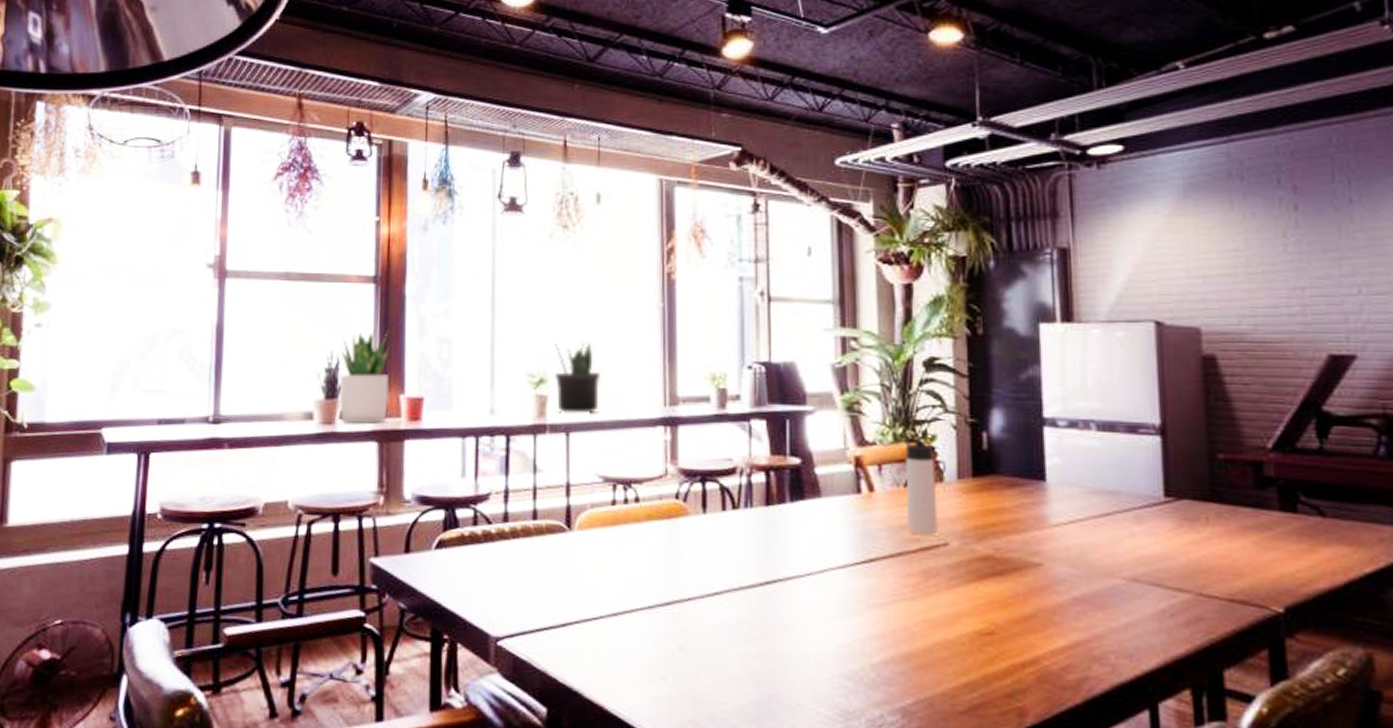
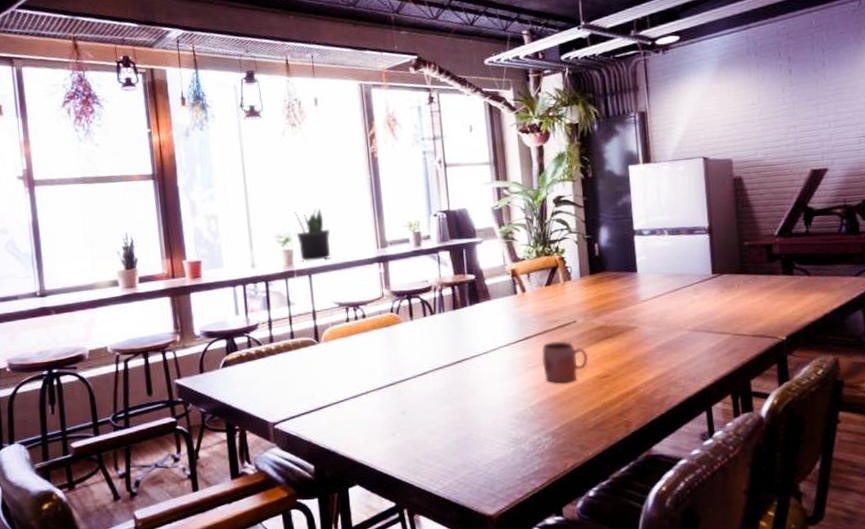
planter: present [339,330,390,423] -> none [133,214,175,285]
mug: none [893,570,965,637] -> present [541,341,589,383]
thermos bottle: present [904,438,938,537] -> none [544,253,569,318]

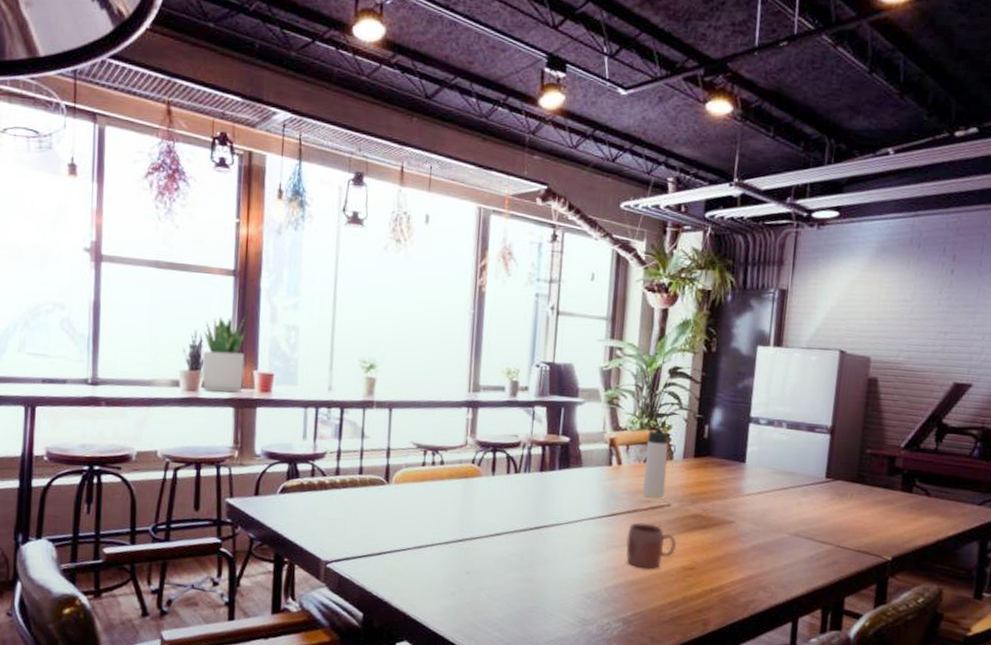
planter: none [133,214,175,285] -> present [202,315,246,393]
planter: present [294,208,331,261] -> none [382,336,420,395]
thermos bottle: none [544,253,569,318] -> present [642,427,669,499]

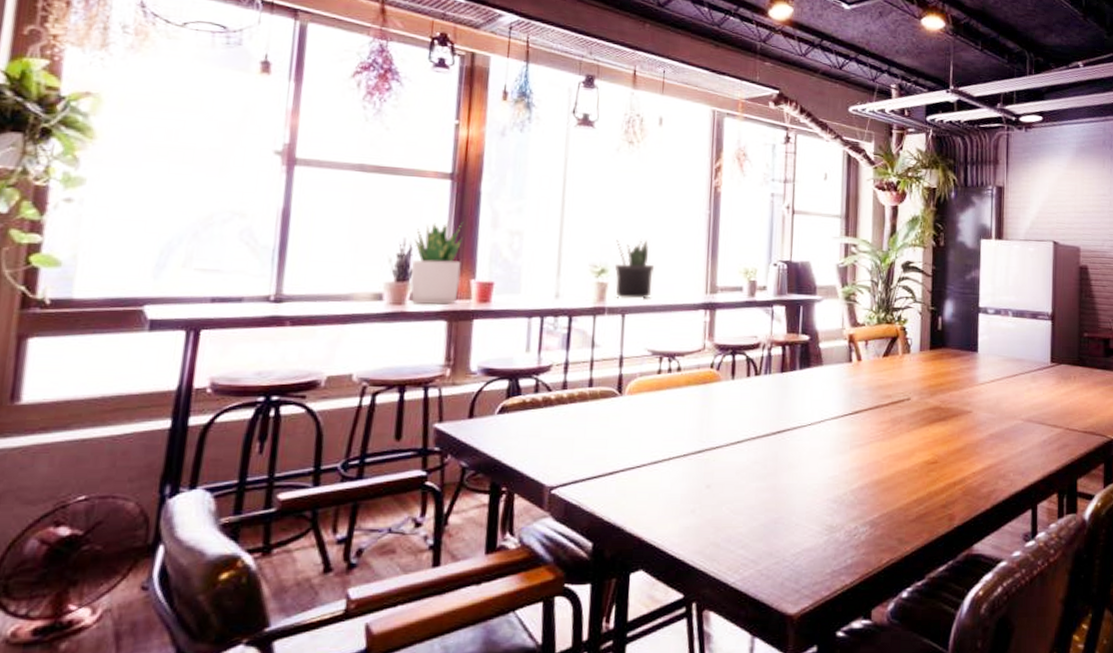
planter: none [382,336,420,395] -> present [614,238,655,299]
mug: present [625,522,677,570] -> none [869,419,919,467]
thermos bottle: present [642,427,669,499] -> none [882,321,905,394]

